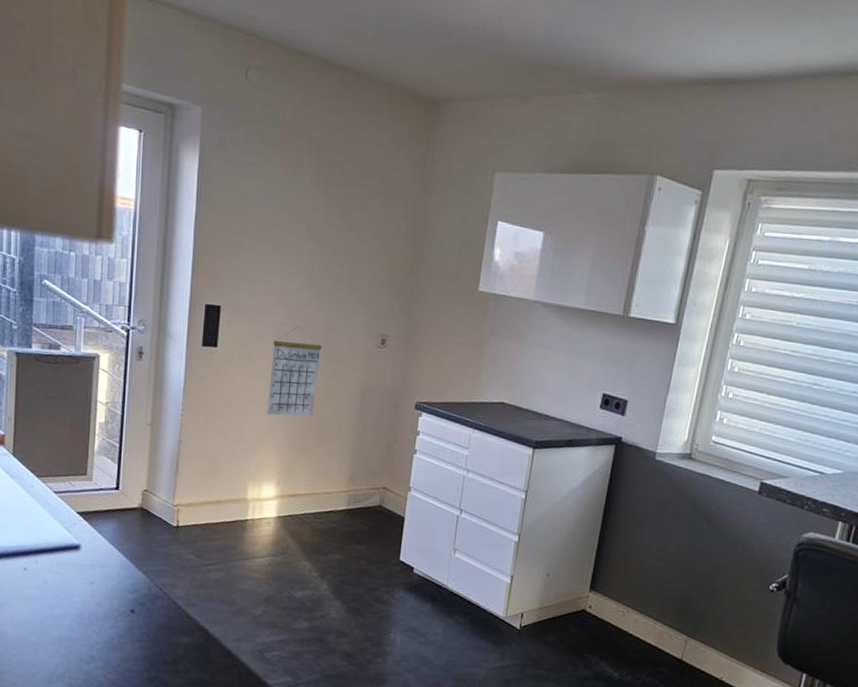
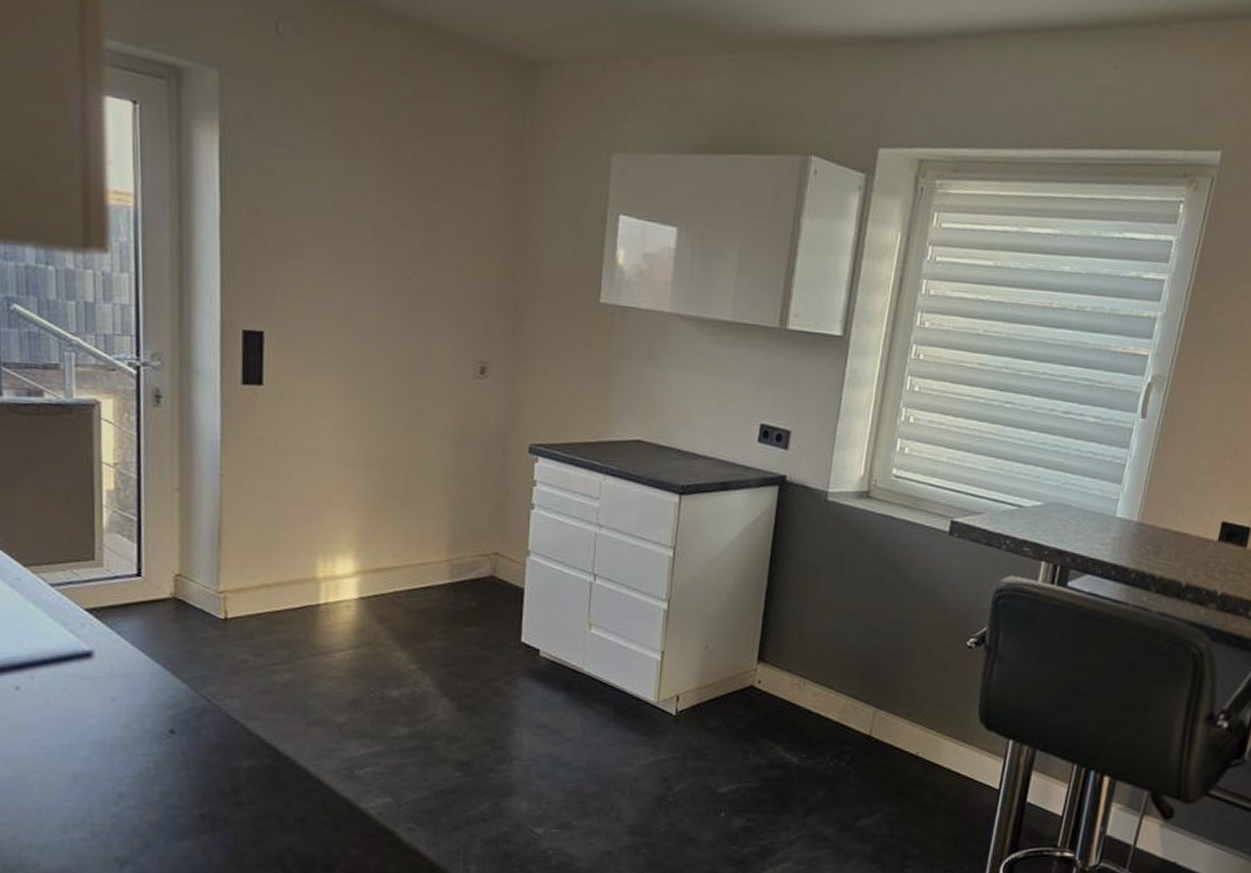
calendar: present [267,326,322,416] -> none [336,354,403,470]

